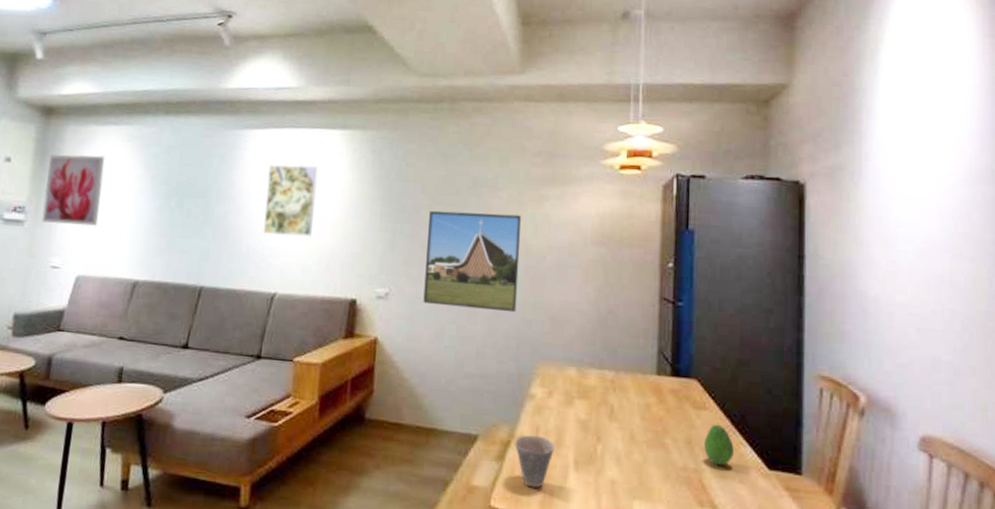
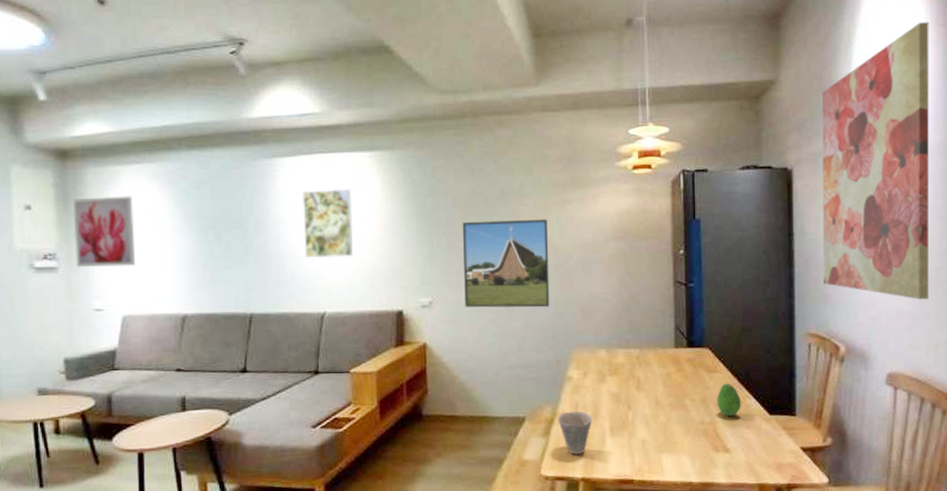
wall art: none [839,31,976,350] -> present [822,21,930,299]

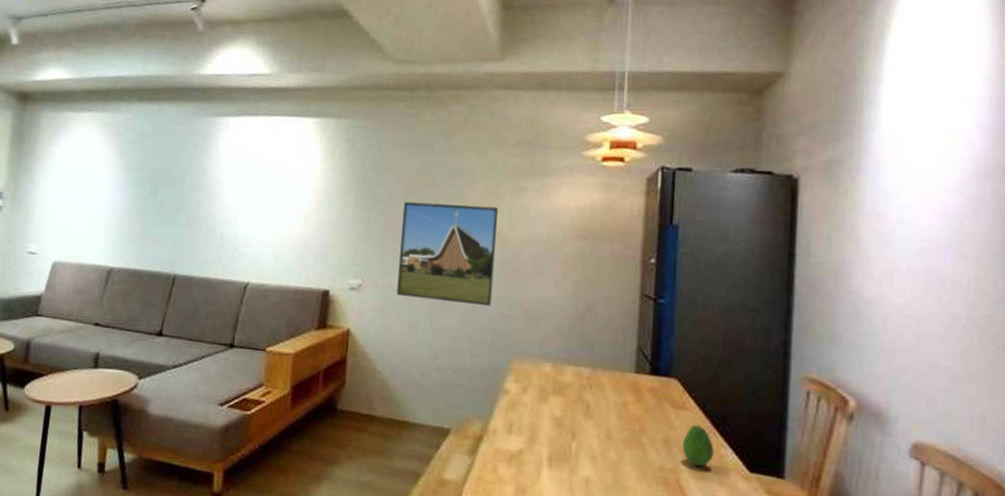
wall art: present [72,196,136,268] -> none [19,140,80,214]
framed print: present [302,188,353,259] -> none [236,152,291,226]
cup: present [558,411,592,455] -> none [487,430,528,484]
wall art: present [822,21,930,299] -> none [830,15,990,356]

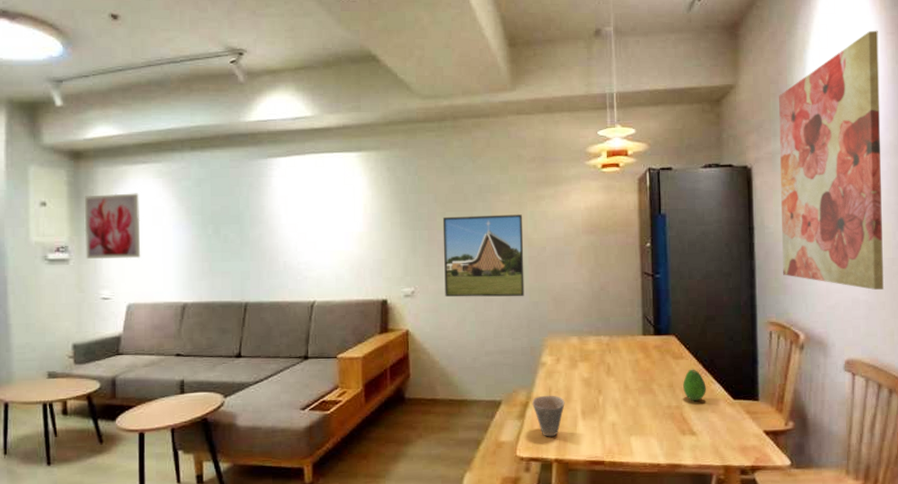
wall art: none [19,140,80,214] -> present [84,193,141,260]
cup: none [487,430,528,484] -> present [532,395,565,437]
wall art: none [830,15,990,356] -> present [779,30,884,290]

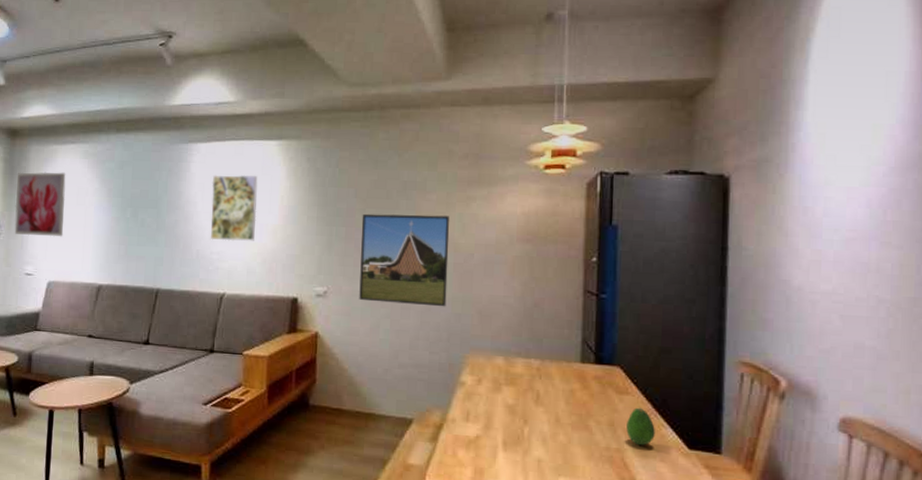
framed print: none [294,186,342,251] -> present [210,174,258,241]
cup: present [532,395,565,437] -> none [447,418,484,466]
wall art: present [779,30,884,290] -> none [761,15,911,336]

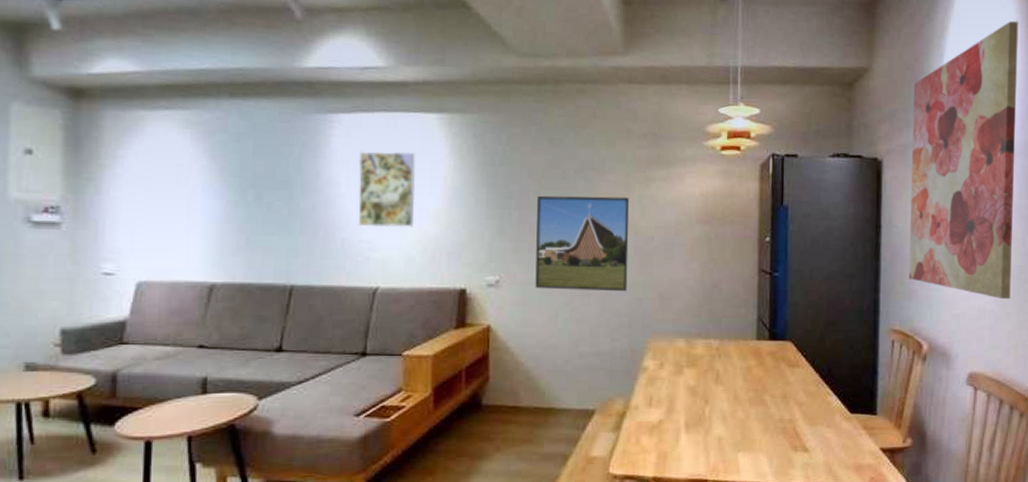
wall art: present [14,172,66,237] -> none [83,144,159,227]
fruit: present [626,407,655,446] -> none [797,379,822,414]
wall art: none [761,15,911,336] -> present [908,21,1019,299]

